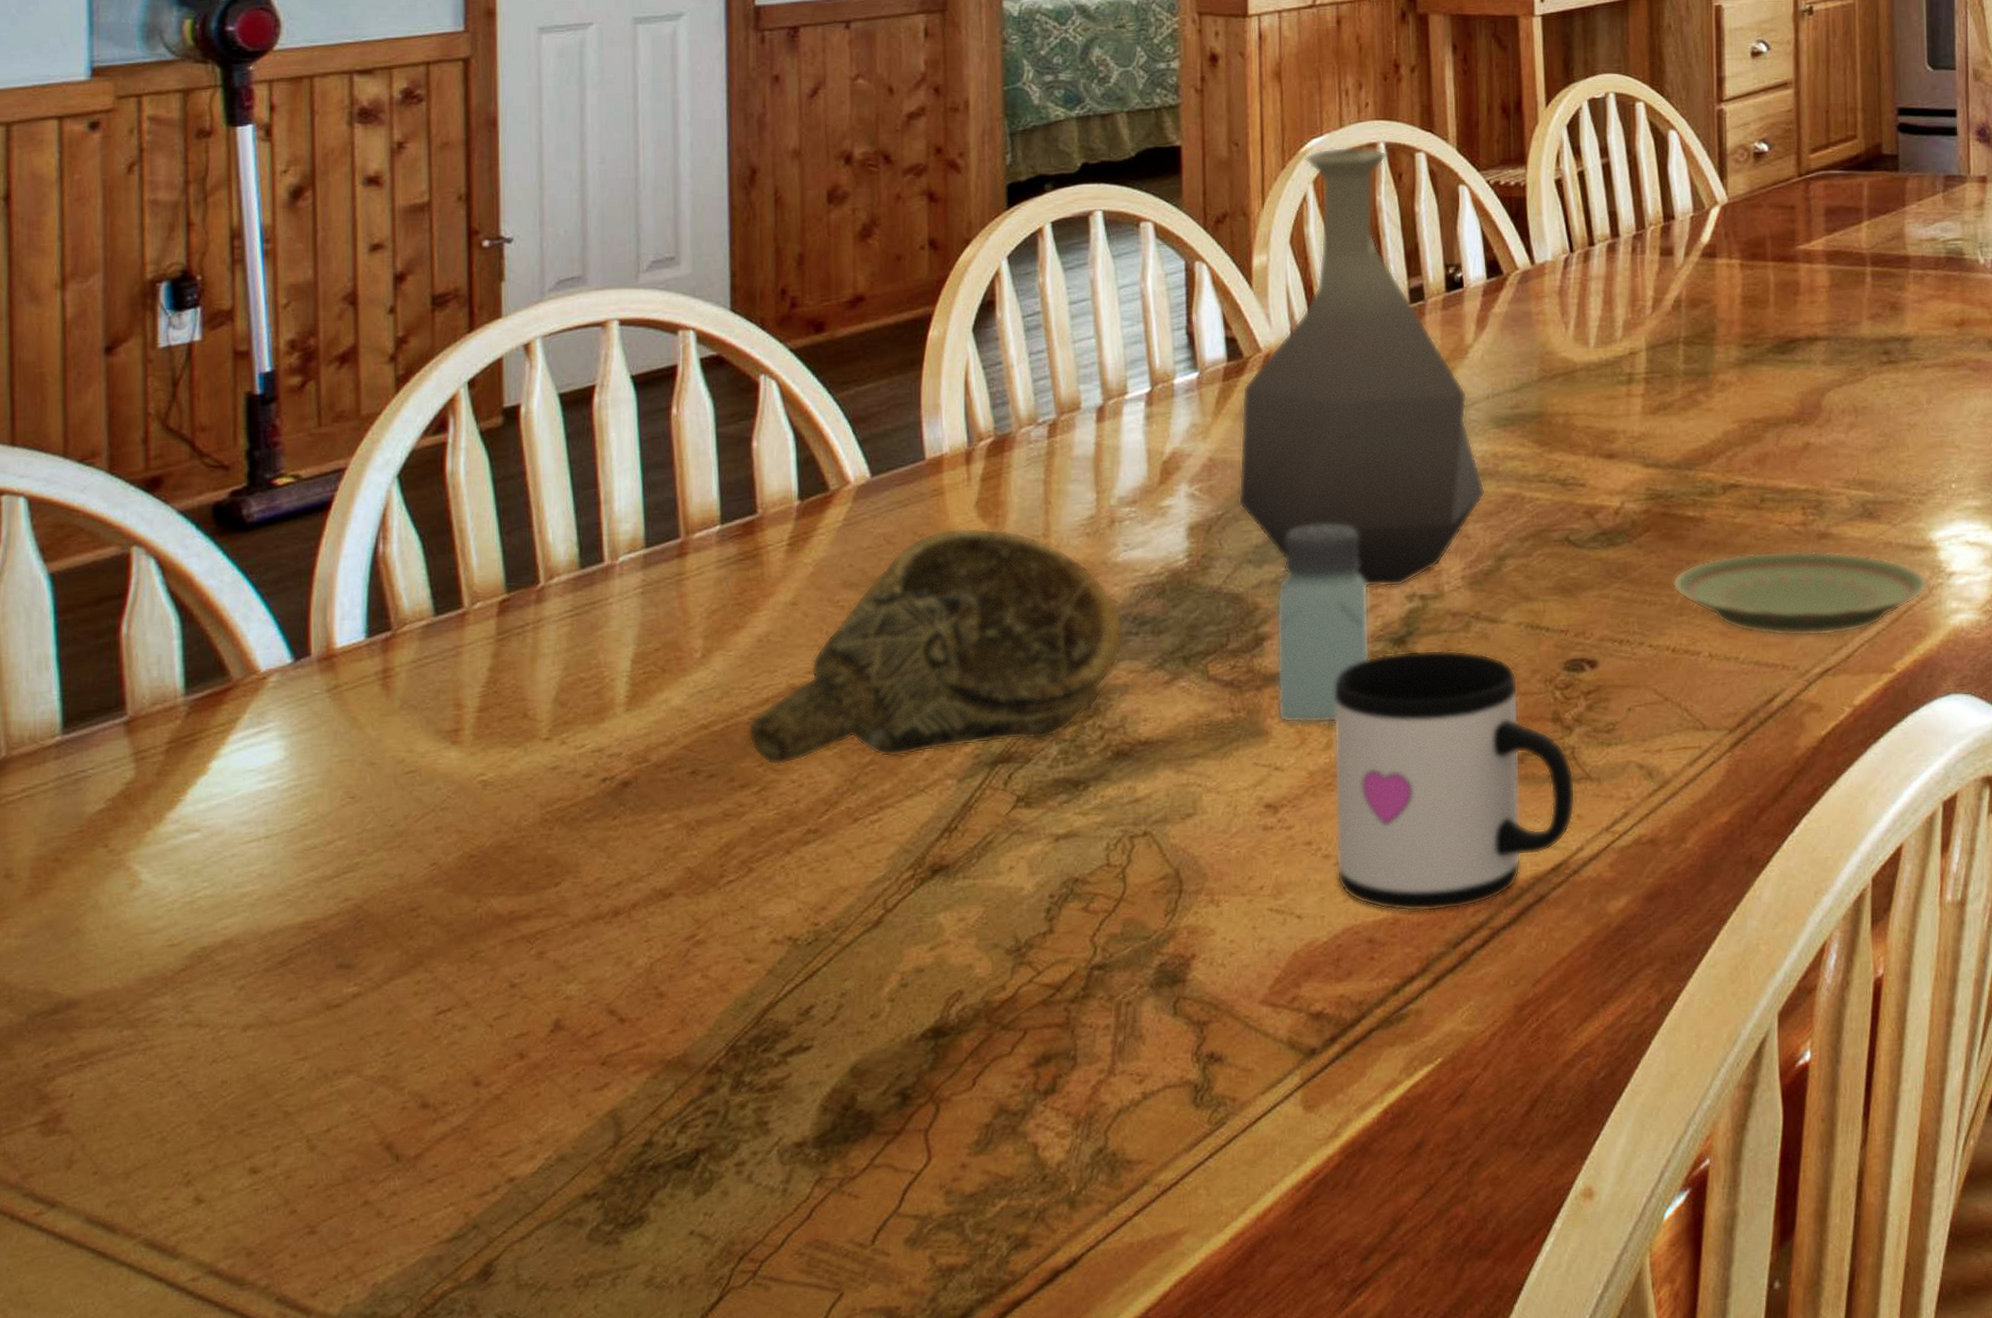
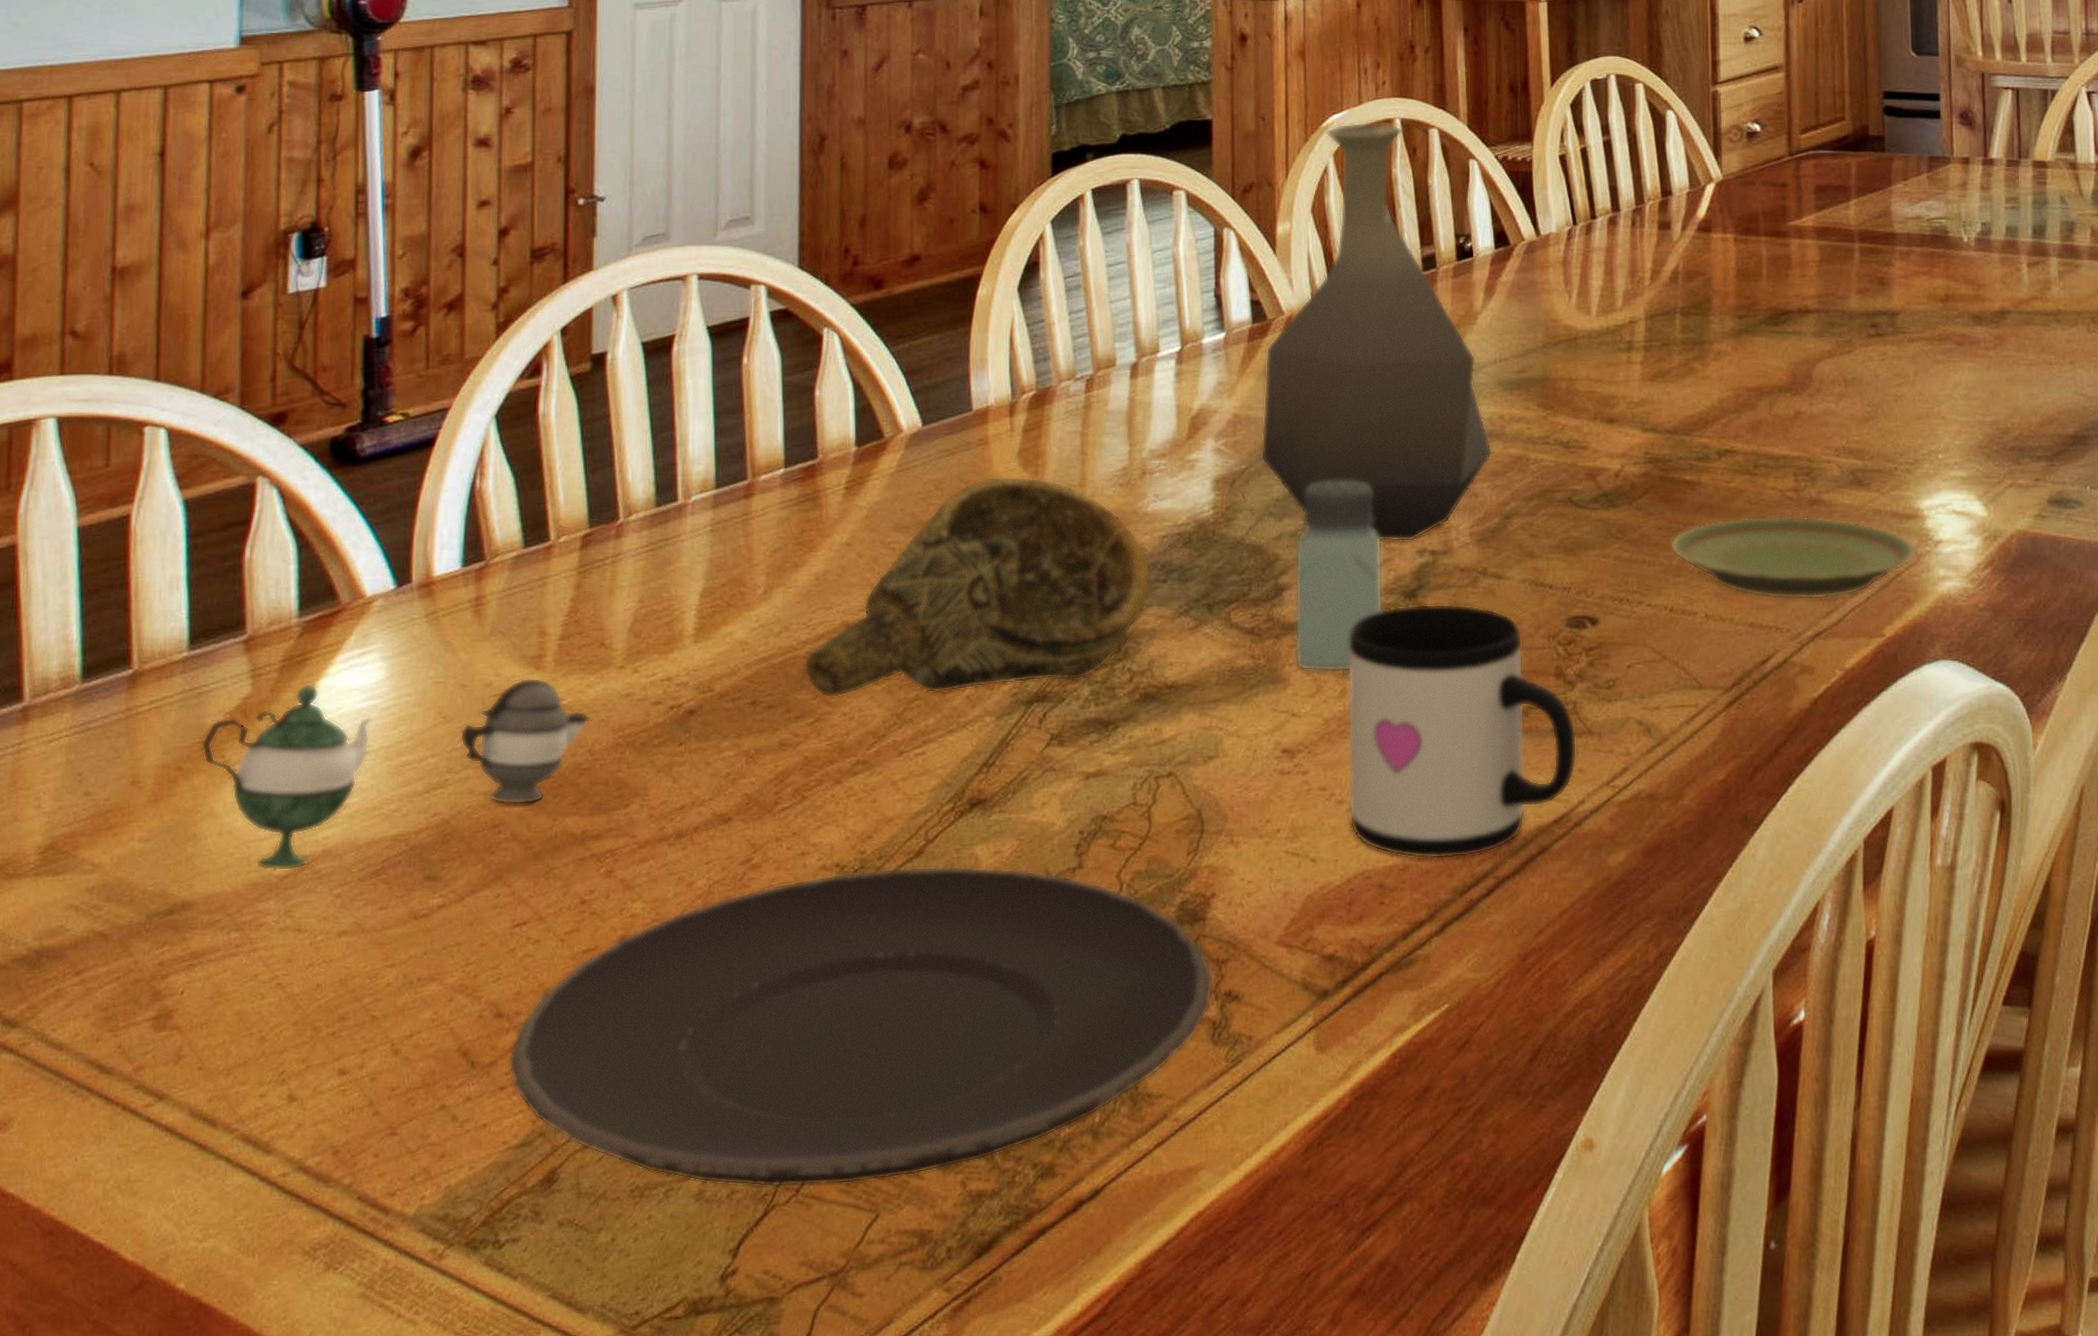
teapot: none [81,752,517,965] -> present [201,677,592,872]
plate: none [436,934,1195,1271] -> present [508,865,1214,1187]

